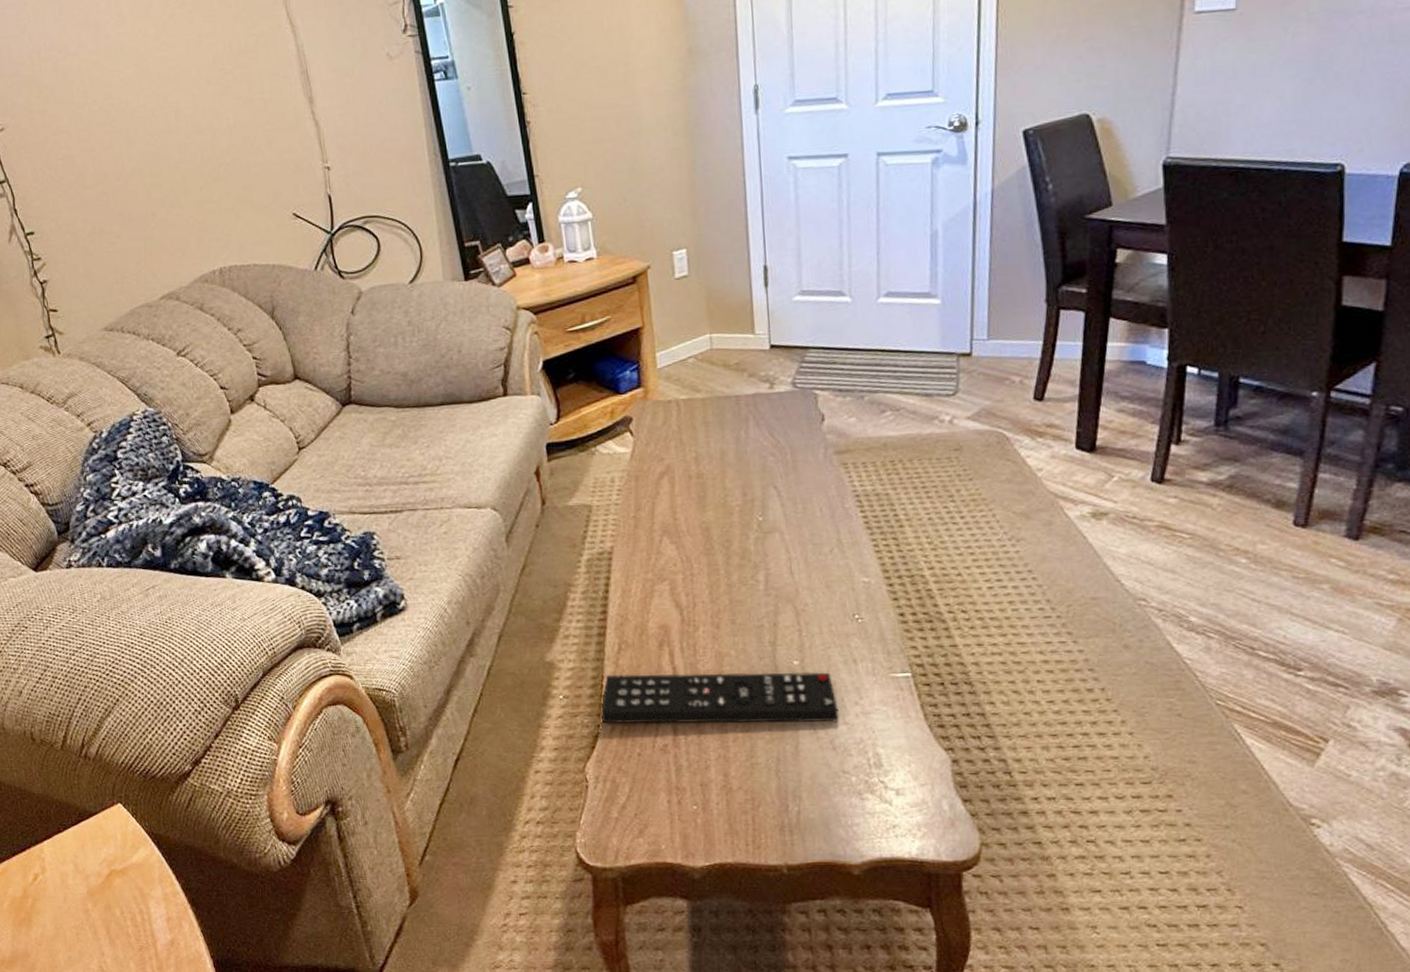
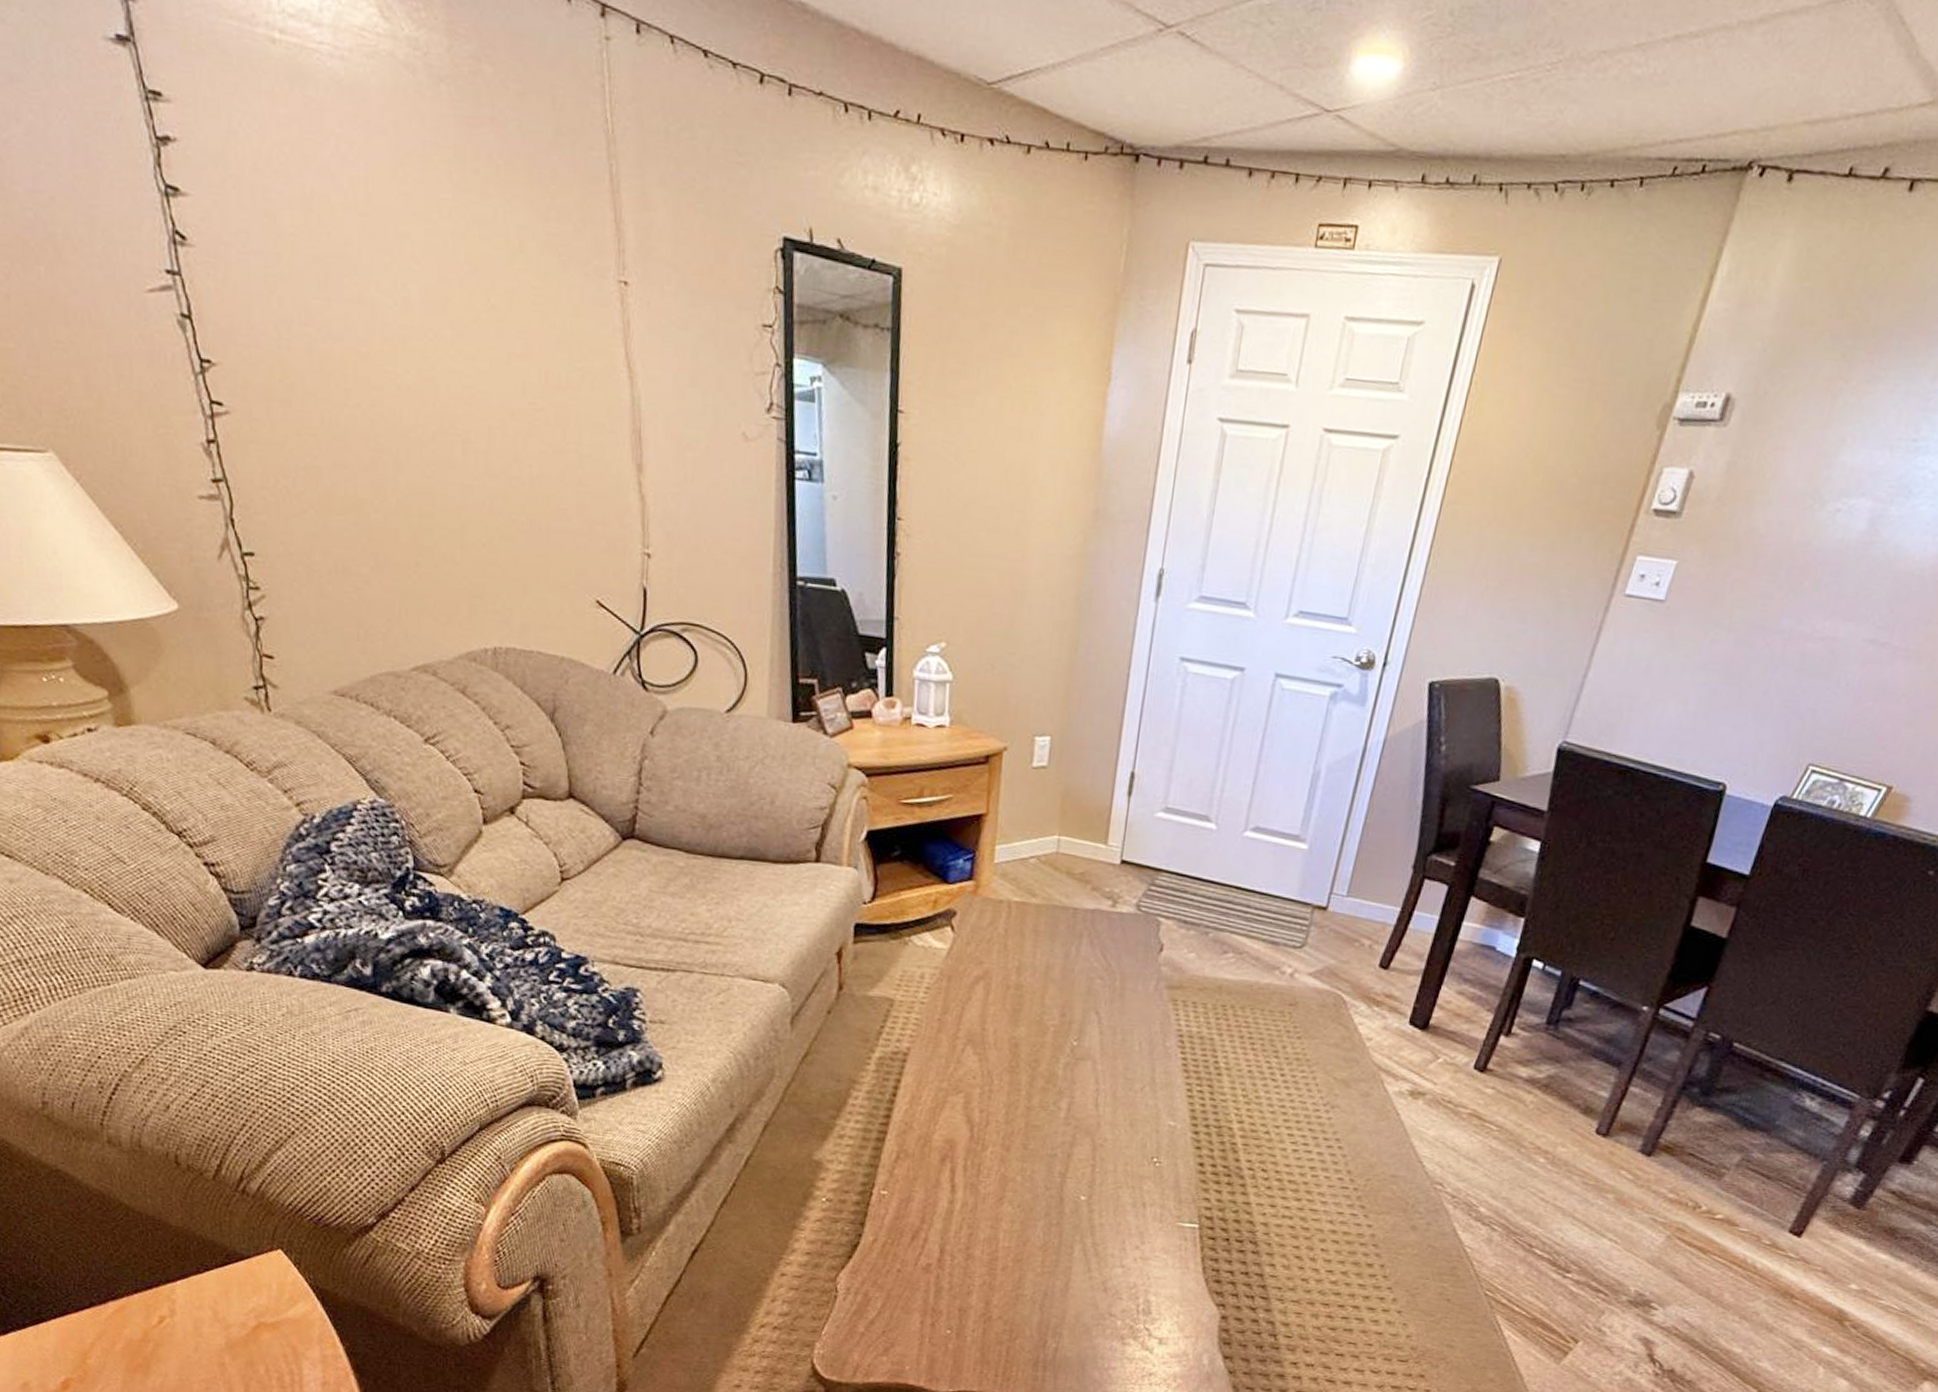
remote control: present [601,672,839,724] -> none [864,1183,1118,1264]

